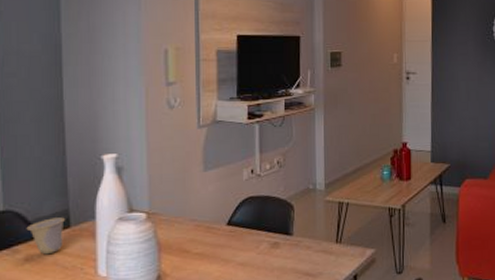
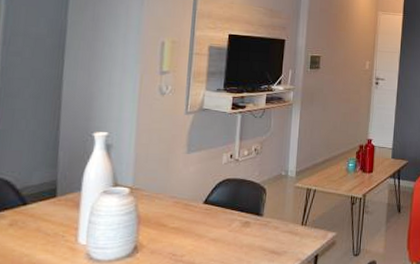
cup: present [26,217,66,255] -> none [14,187,53,221]

